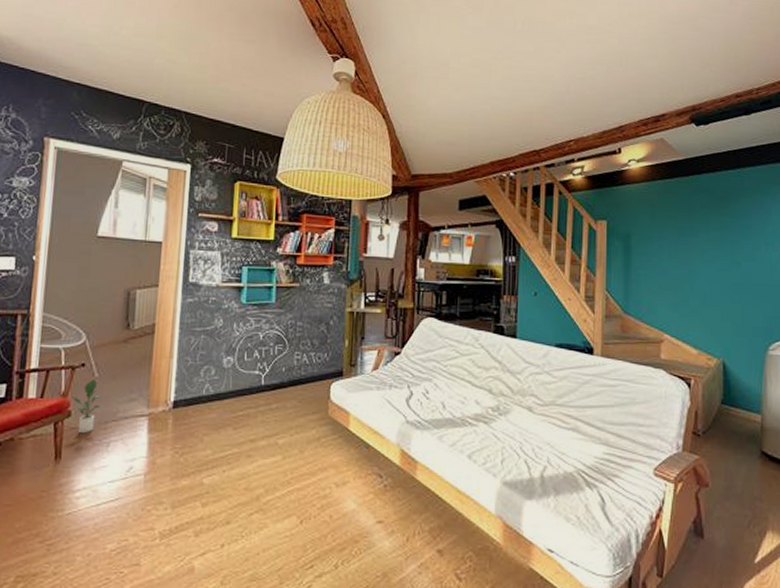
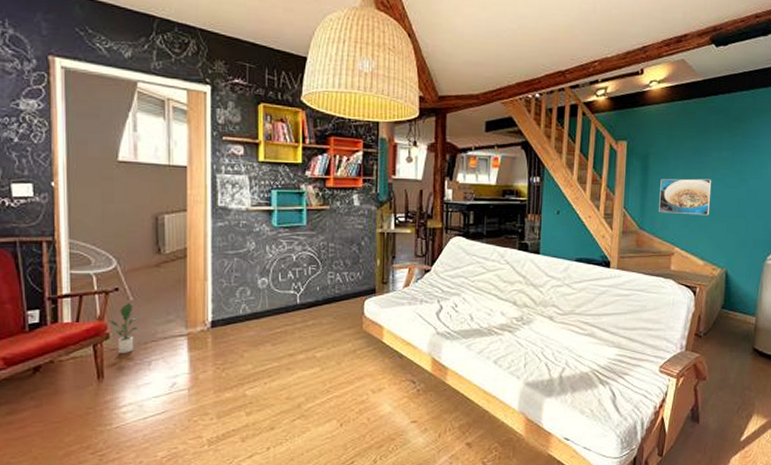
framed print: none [644,260,701,300] -> present [659,178,712,216]

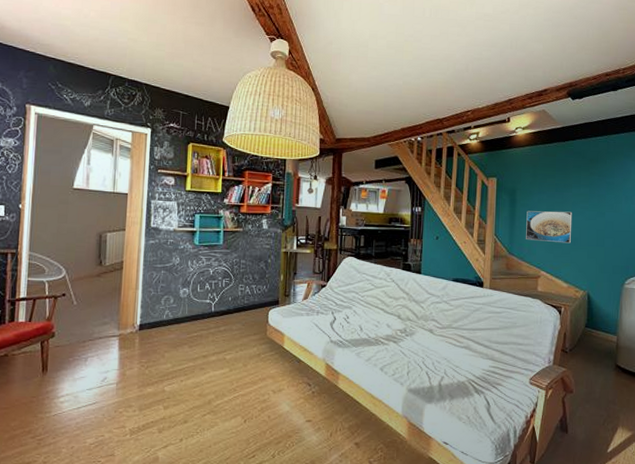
potted plant: present [108,303,138,354] -> none [55,306,80,351]

